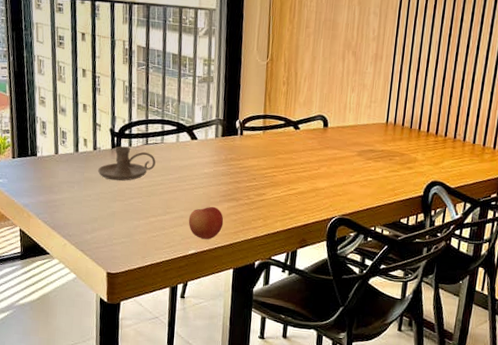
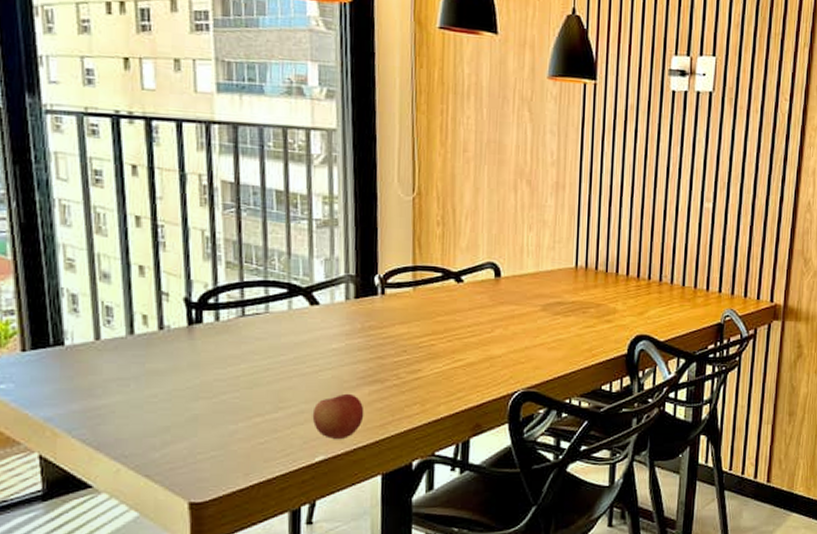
candle holder: present [97,146,156,181] -> none [166,321,258,371]

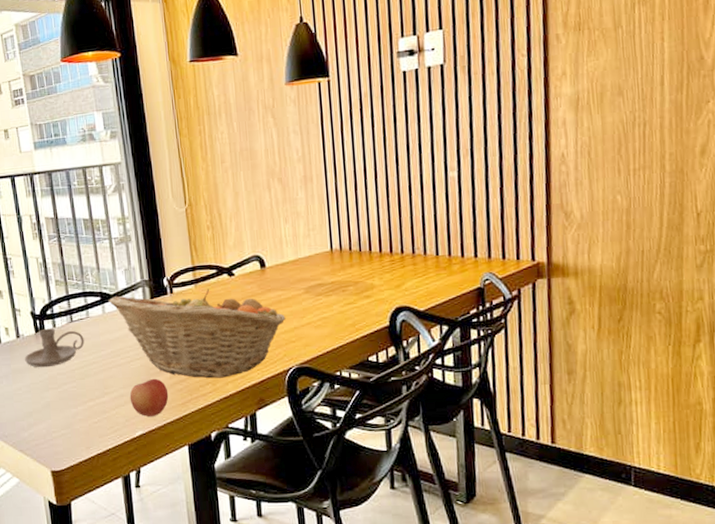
candle holder: none [166,321,258,371] -> present [24,328,84,368]
fruit basket: none [297,289,517,398] -> present [108,288,286,378]

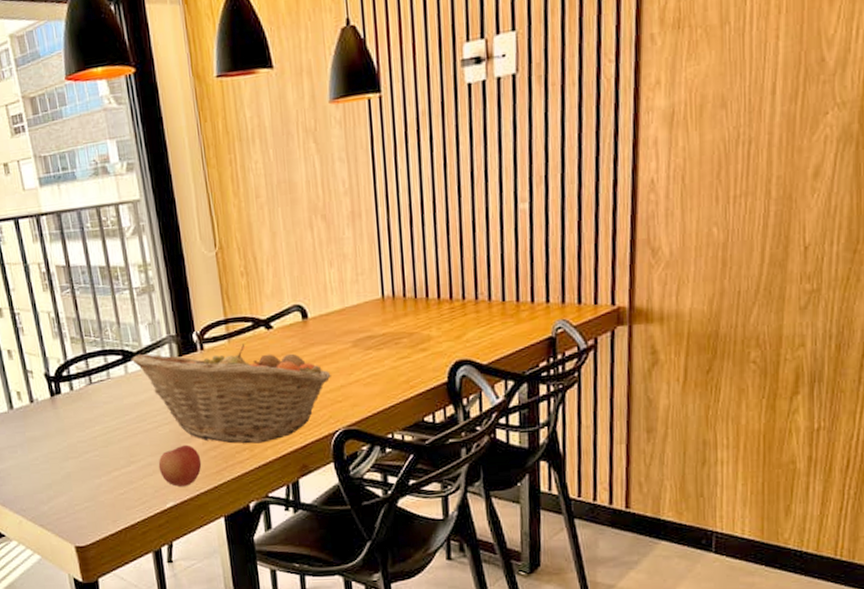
candle holder: present [24,328,84,368] -> none [39,391,106,436]

